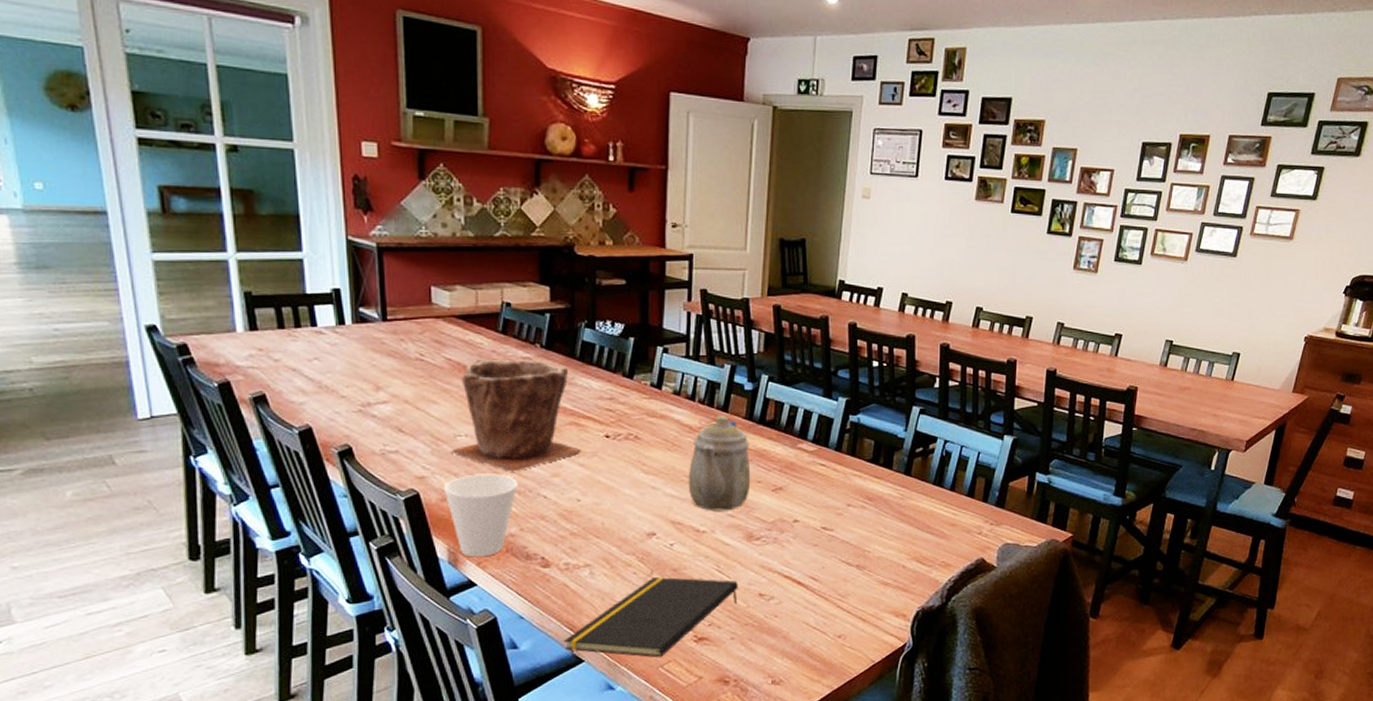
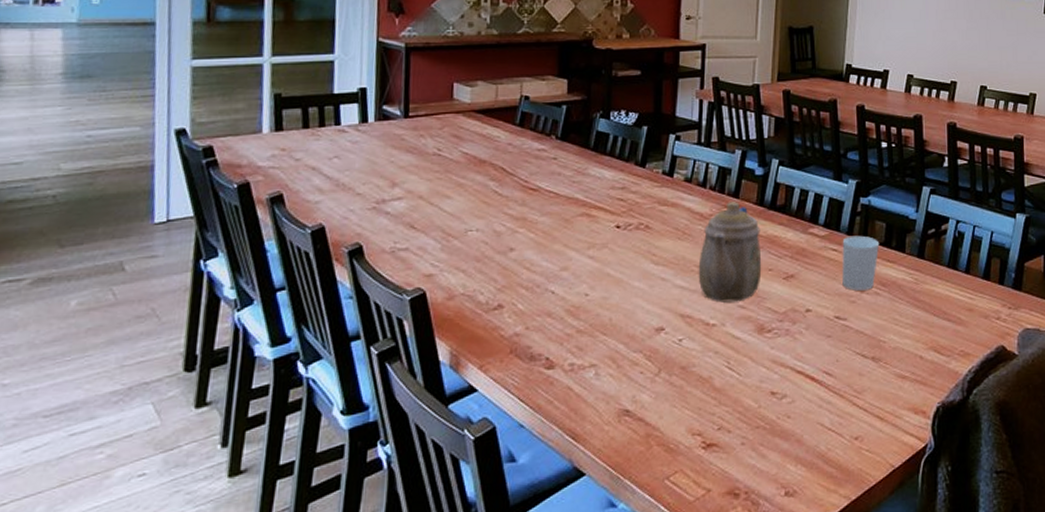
cup: present [443,474,518,557] -> none [450,269,526,360]
plant pot: present [450,359,582,472] -> none [460,152,592,267]
notepad: present [563,577,738,658] -> none [564,376,749,469]
cup: none [830,452,868,504] -> present [842,235,880,291]

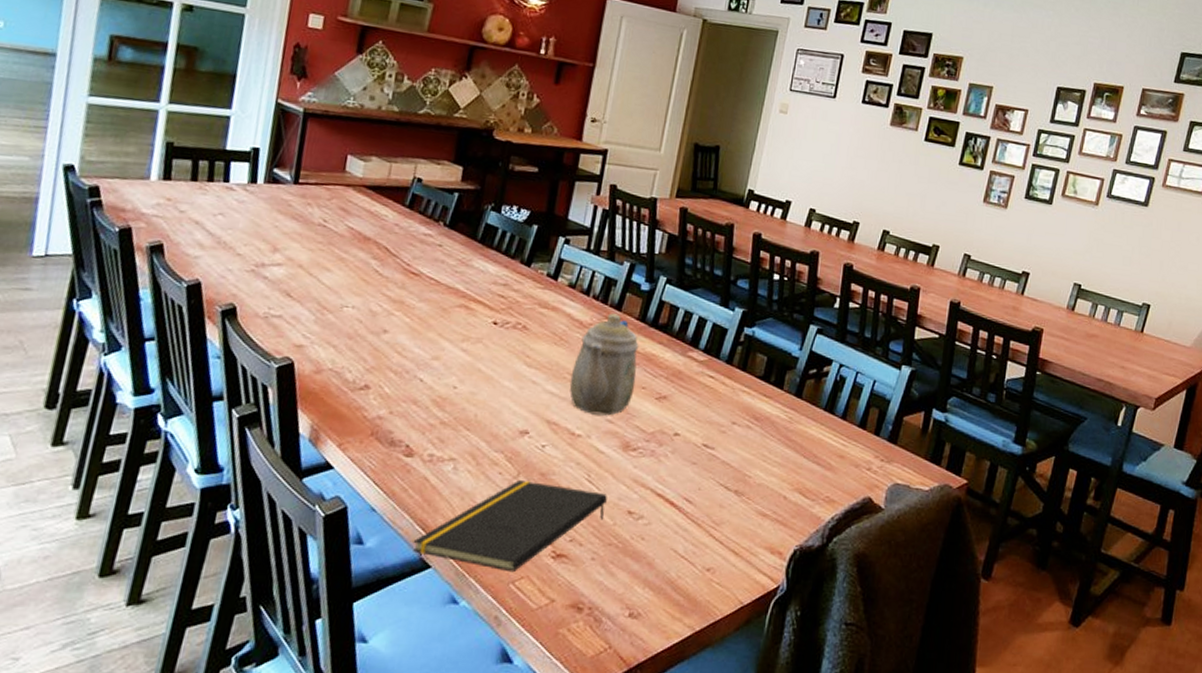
notepad: none [564,376,749,469] -> present [413,480,607,573]
cup: present [842,235,880,291] -> none [715,364,759,422]

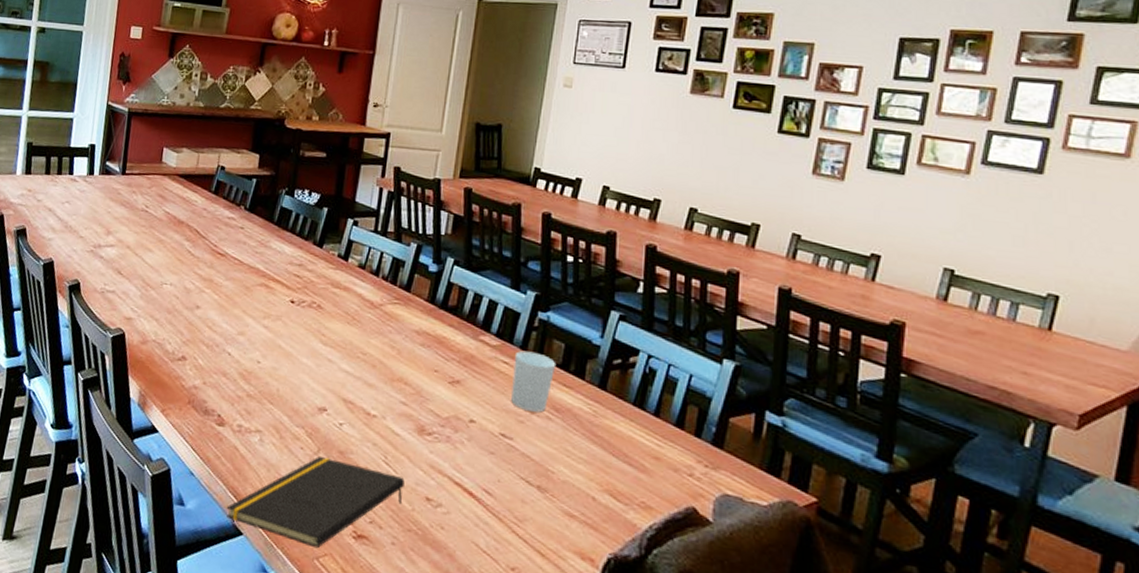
teapot: present [569,313,639,416] -> none [363,294,430,398]
cup: none [715,364,759,422] -> present [511,350,556,413]

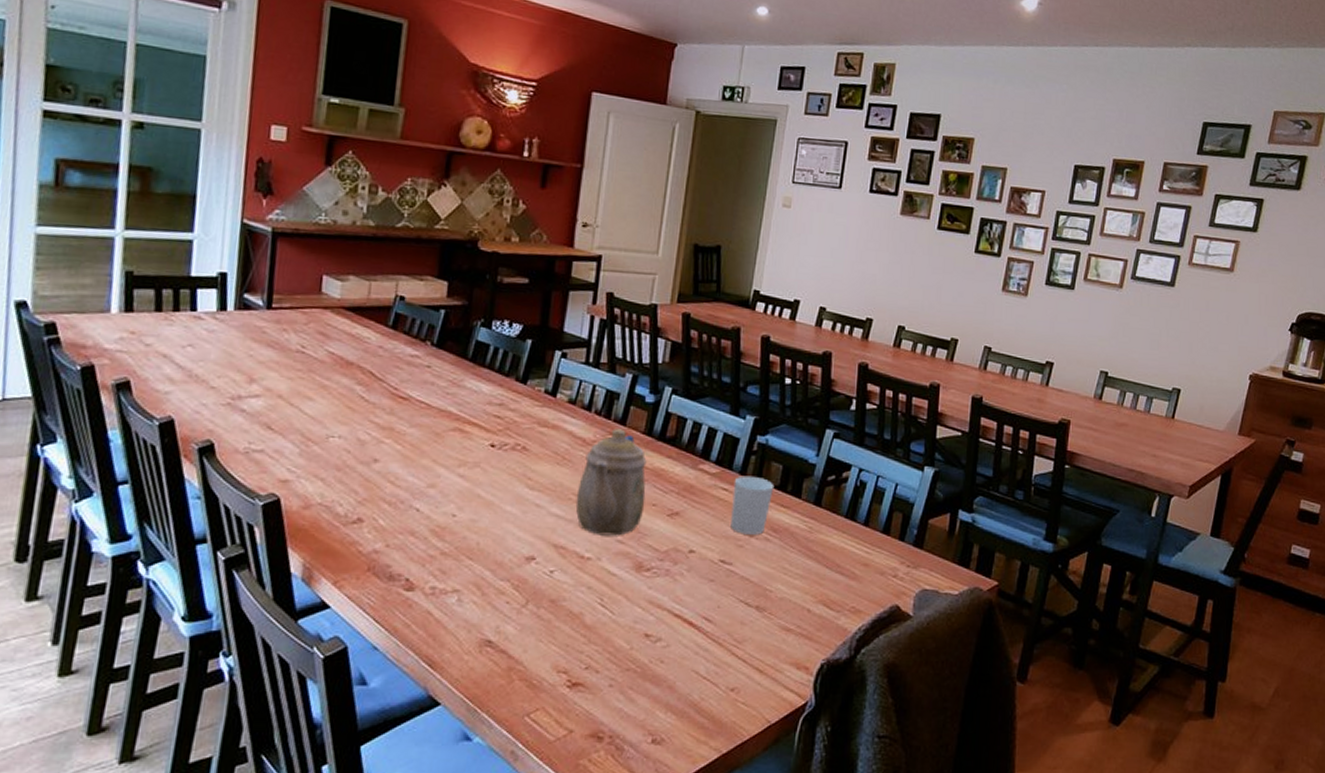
notepad: present [226,456,405,549] -> none [419,609,622,705]
teapot: none [363,294,430,398] -> present [575,428,647,536]

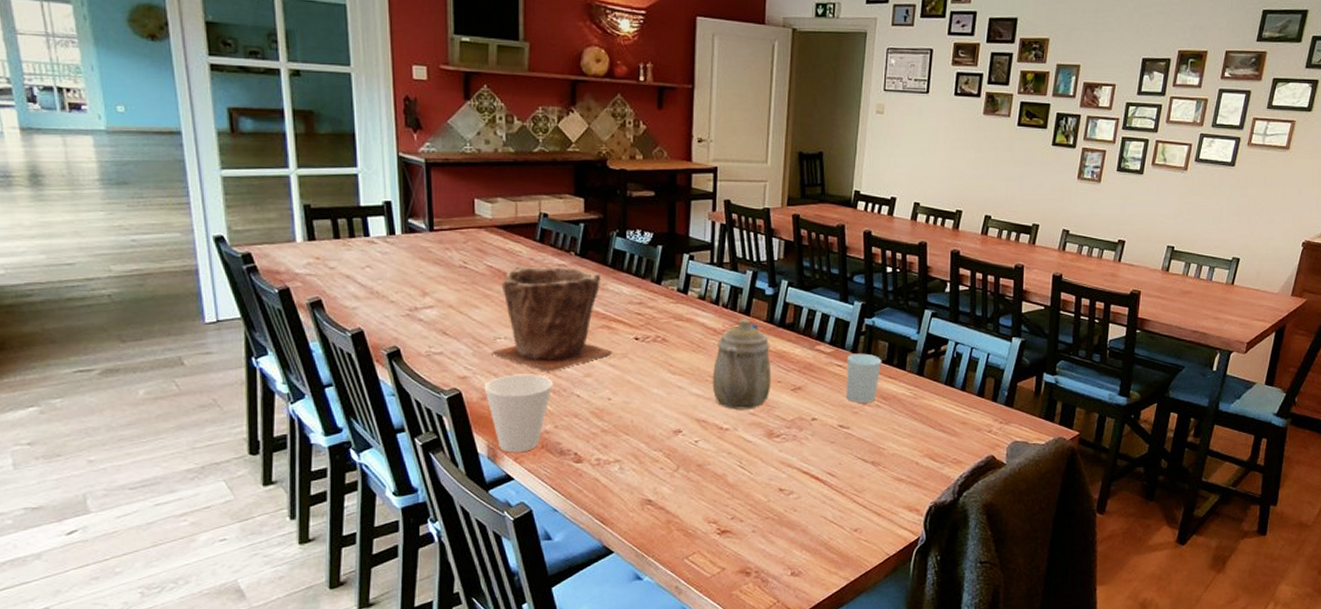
cup: none [307,480,390,575] -> present [484,374,553,453]
plant pot: none [320,354,464,480] -> present [491,266,613,372]

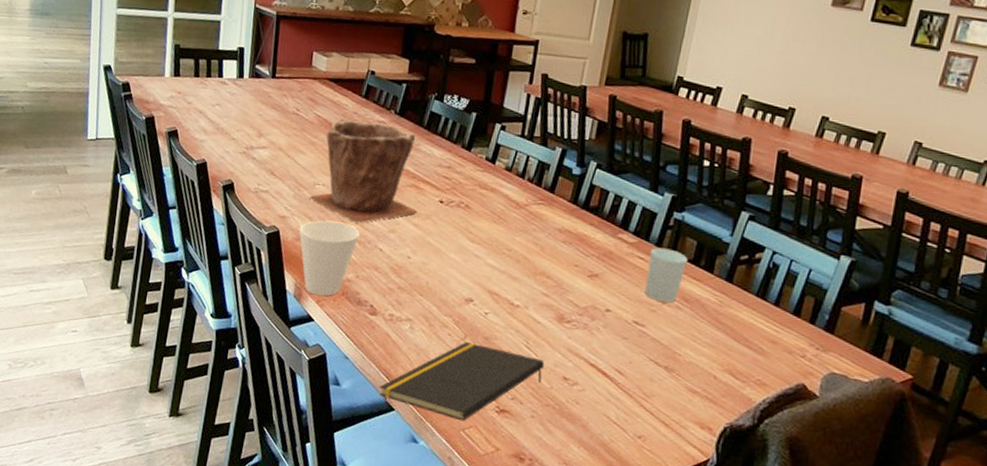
notepad: none [594,472,759,550] -> present [379,342,544,422]
teapot: present [712,319,771,410] -> none [508,195,572,290]

